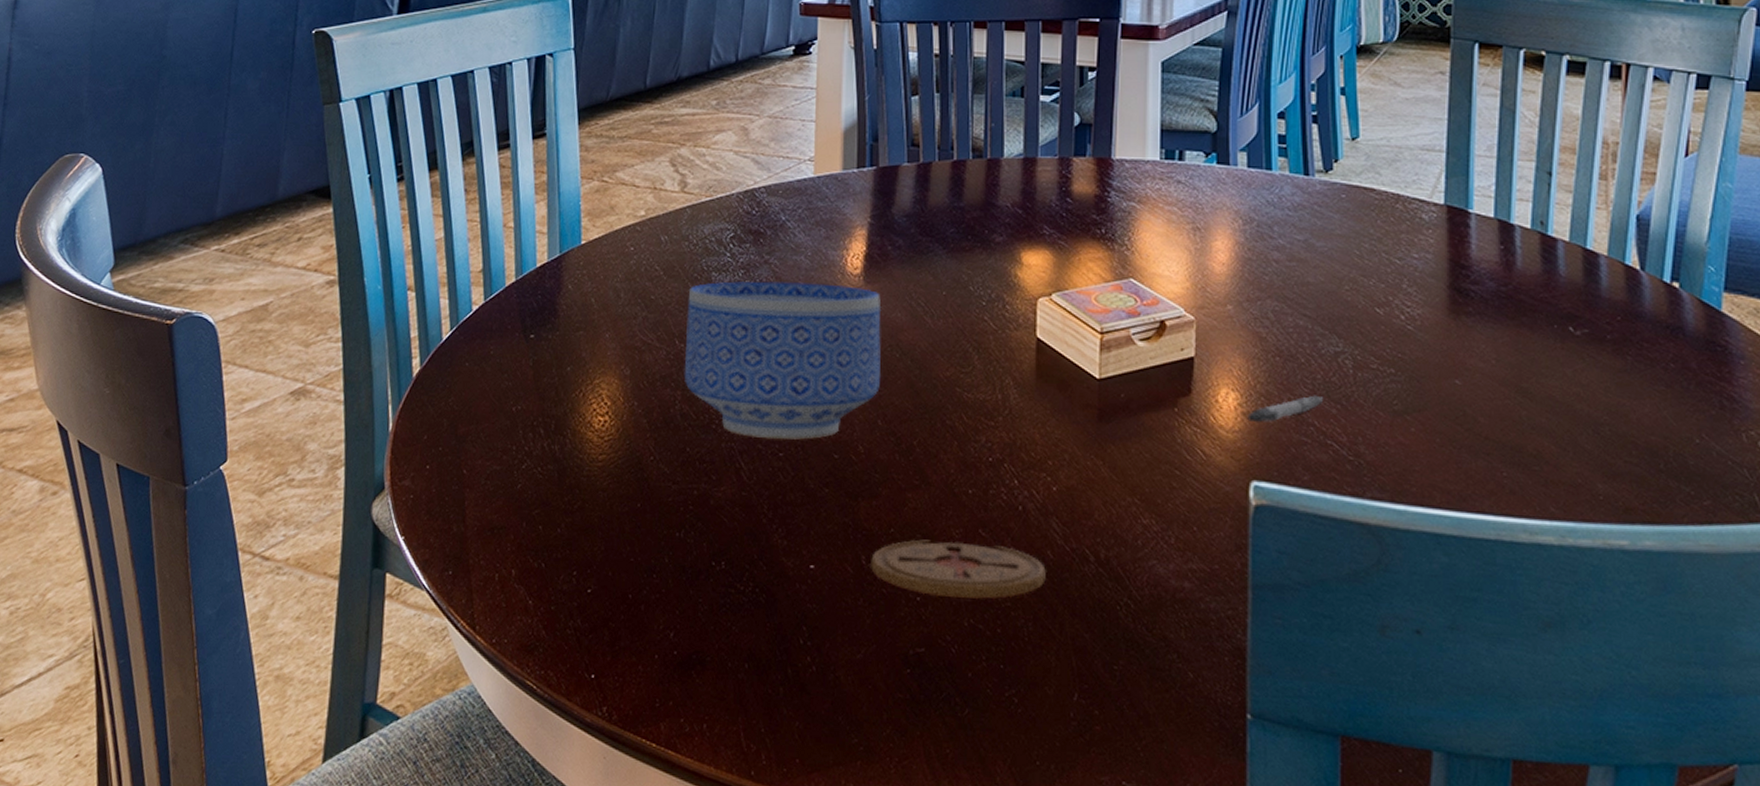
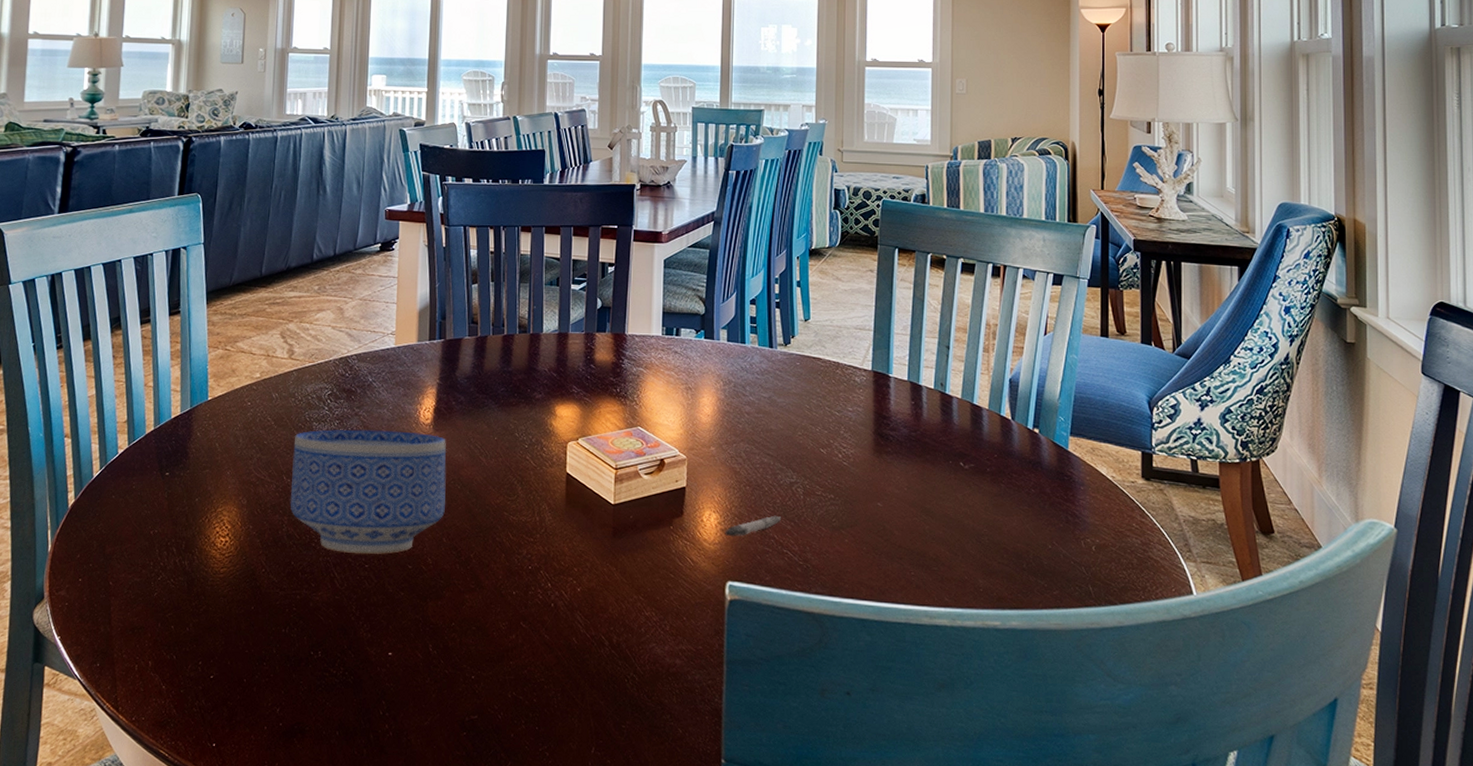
coaster: present [869,539,1046,599] -> none [435,631,571,676]

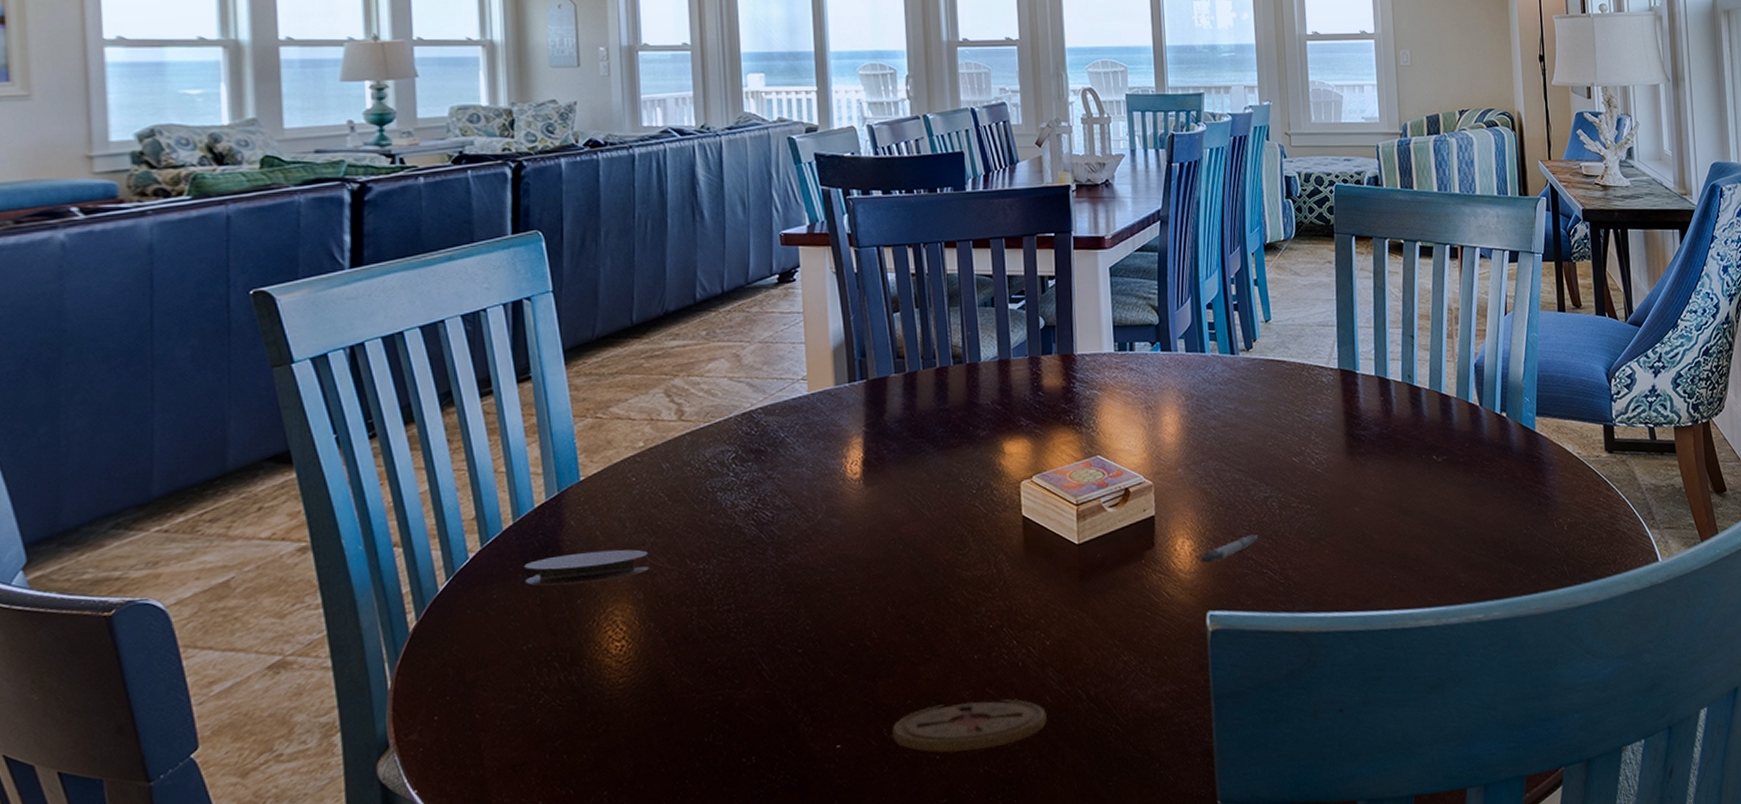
coaster: none [158,459,254,485] -> present [524,549,649,586]
bowl: present [290,429,447,555] -> none [695,490,887,640]
coaster: none [435,631,571,676] -> present [891,699,1047,753]

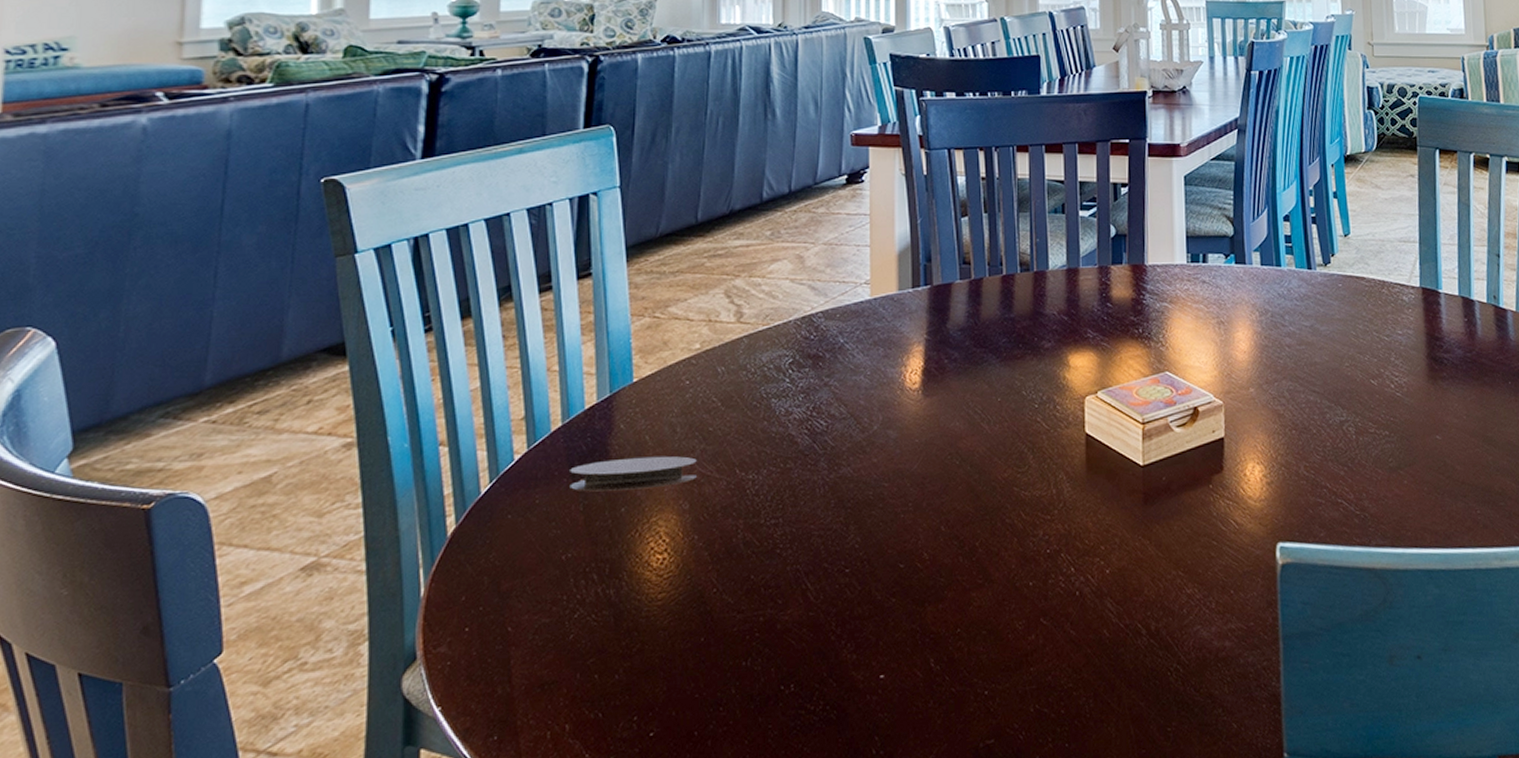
coaster: present [891,699,1047,753] -> none [938,631,1103,688]
pen: present [1200,534,1258,564] -> none [1271,460,1333,491]

